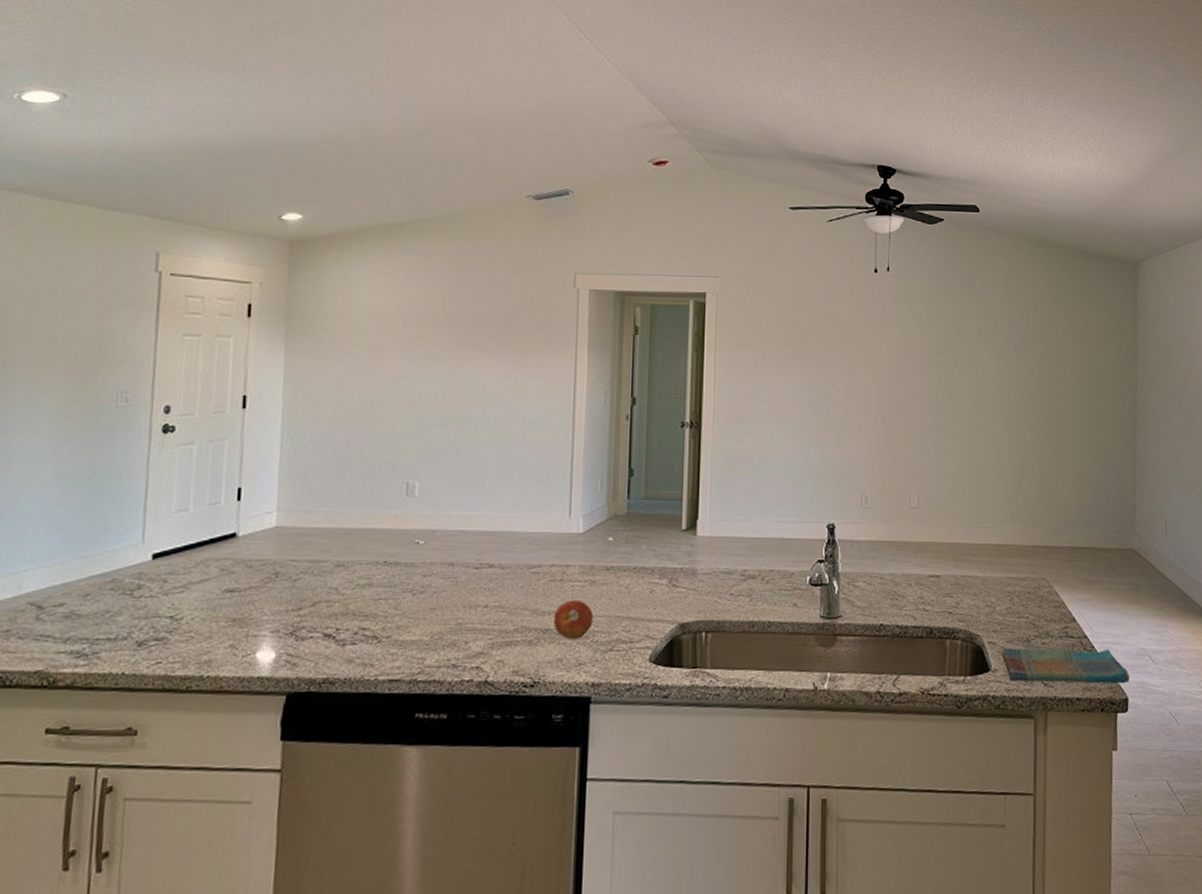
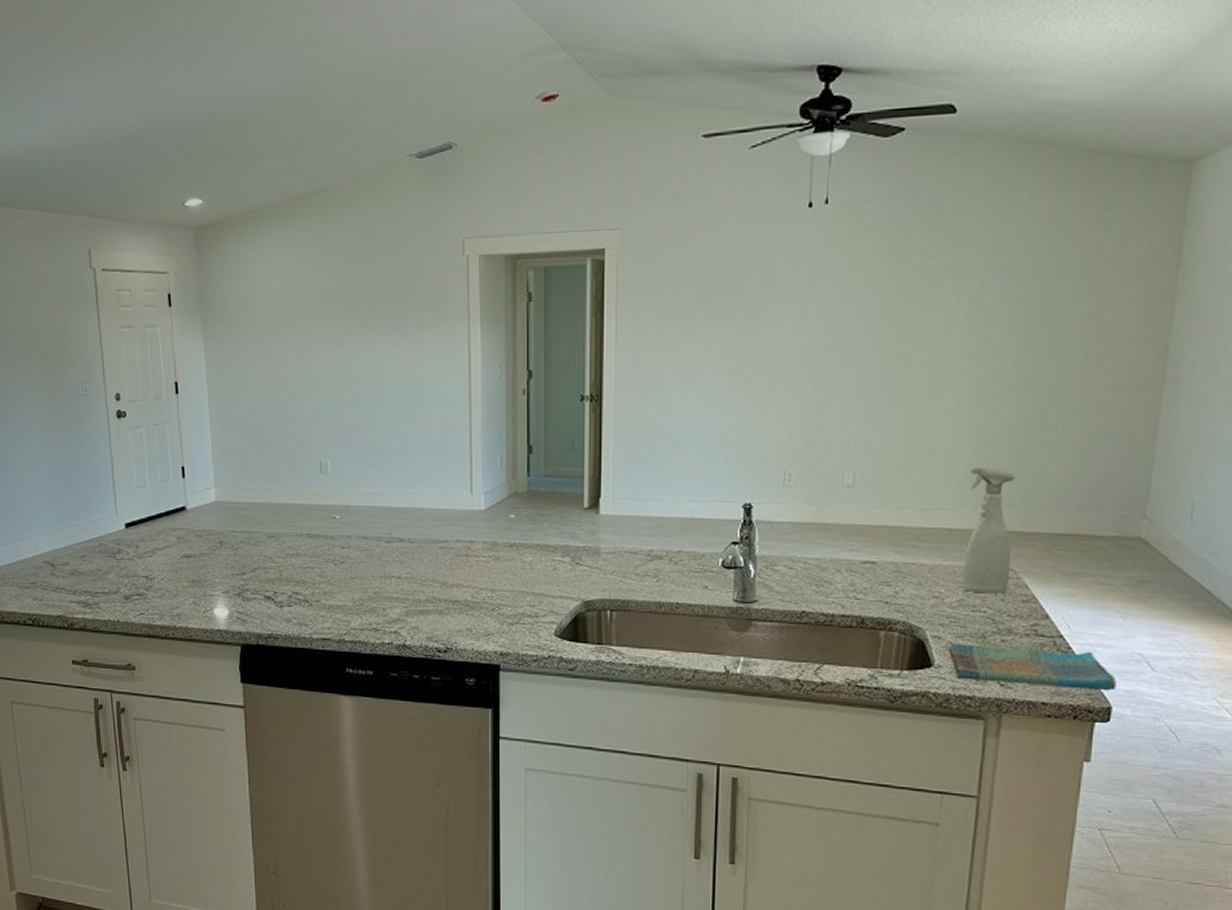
fruit: present [553,599,593,640] -> none [461,574,499,612]
spray bottle: none [1007,491,1043,601] -> present [961,467,1015,594]

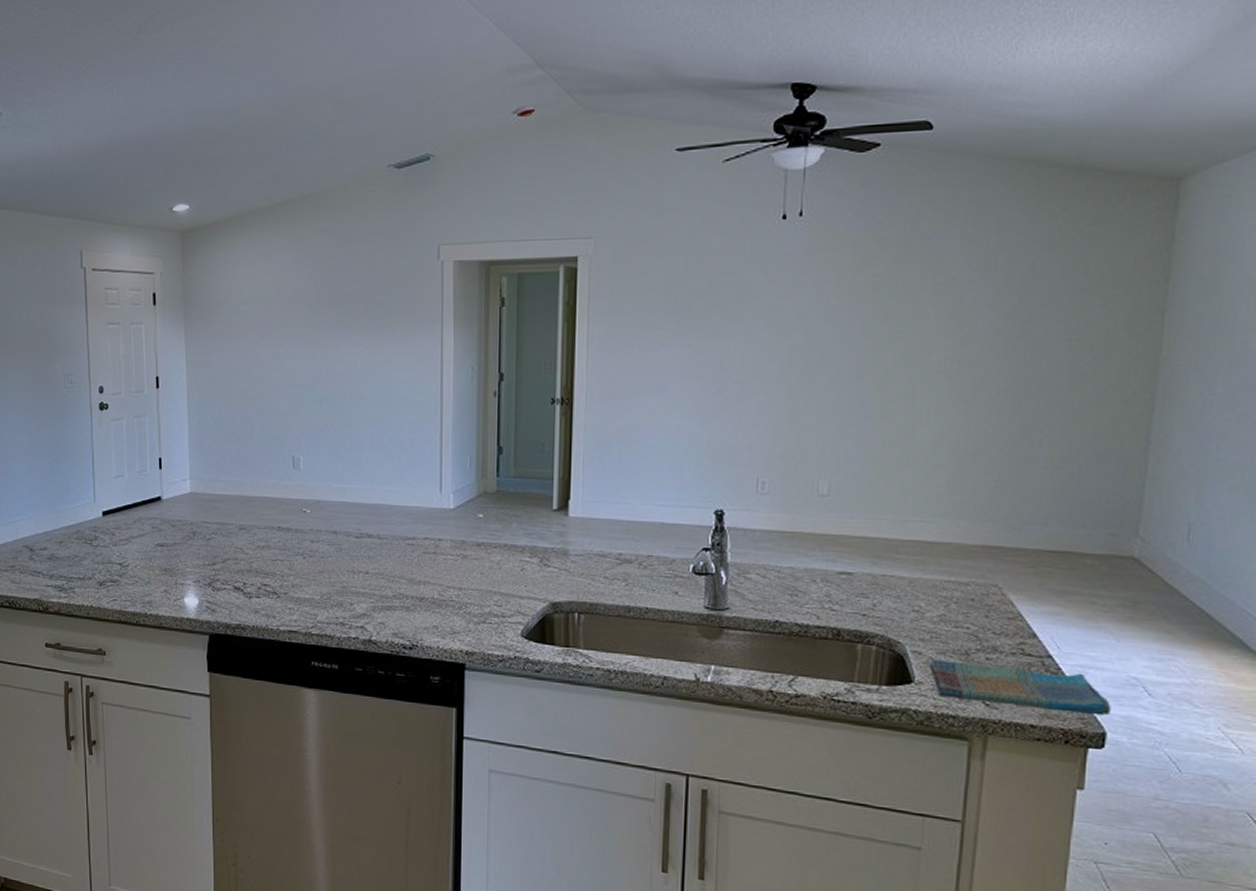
spray bottle: present [961,467,1015,594] -> none [942,480,998,610]

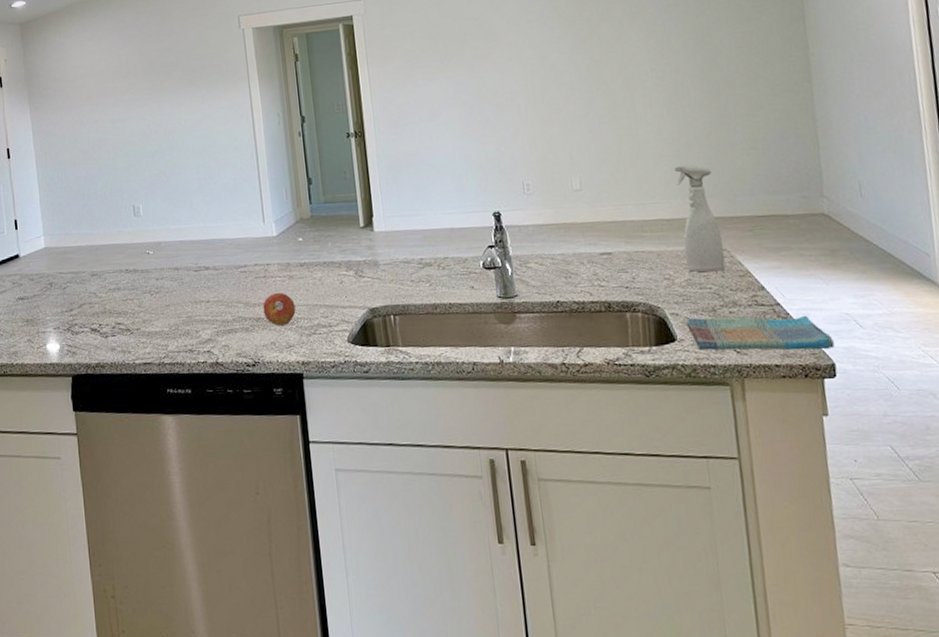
fruit: none [428,572,466,610] -> present [263,292,296,327]
spray bottle: none [942,480,998,610] -> present [674,164,726,273]

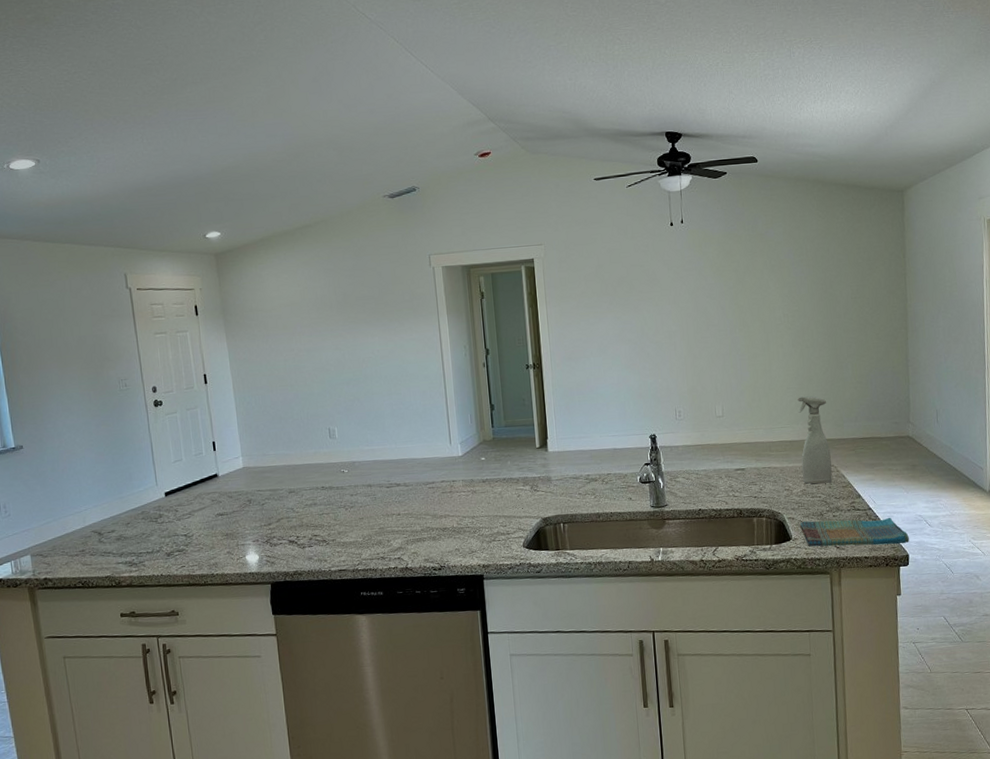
fruit: present [263,292,296,327] -> none [448,505,478,535]

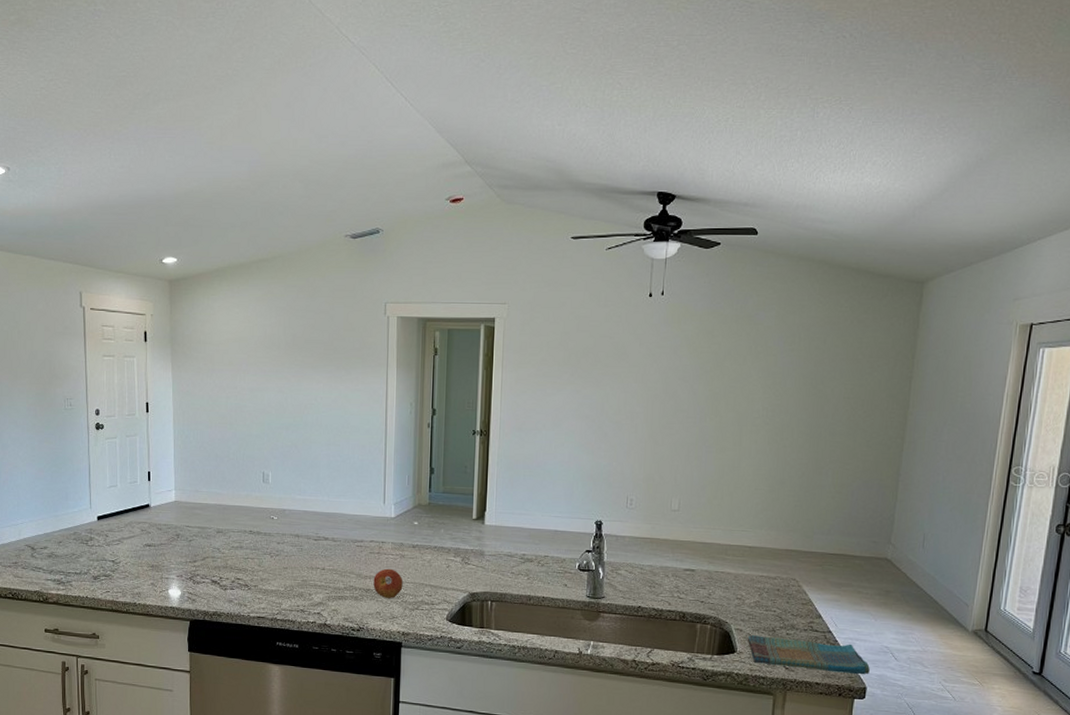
fruit: none [448,505,478,535] -> present [373,568,403,599]
spray bottle: present [797,396,833,484] -> none [757,500,797,598]

